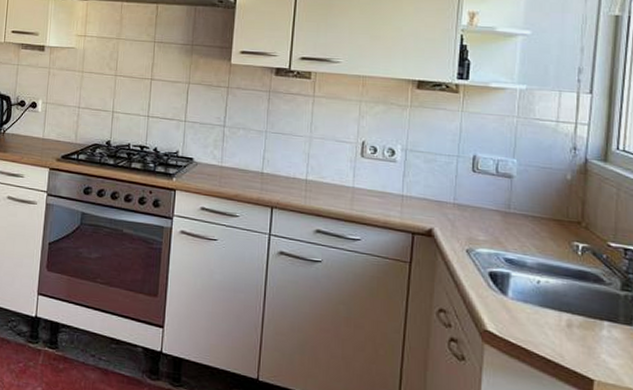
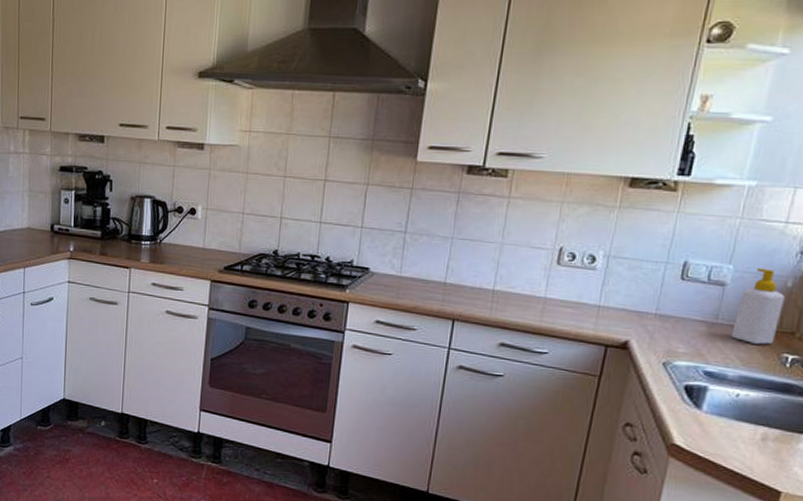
soap bottle: none [524,161,566,233] -> present [731,267,785,345]

